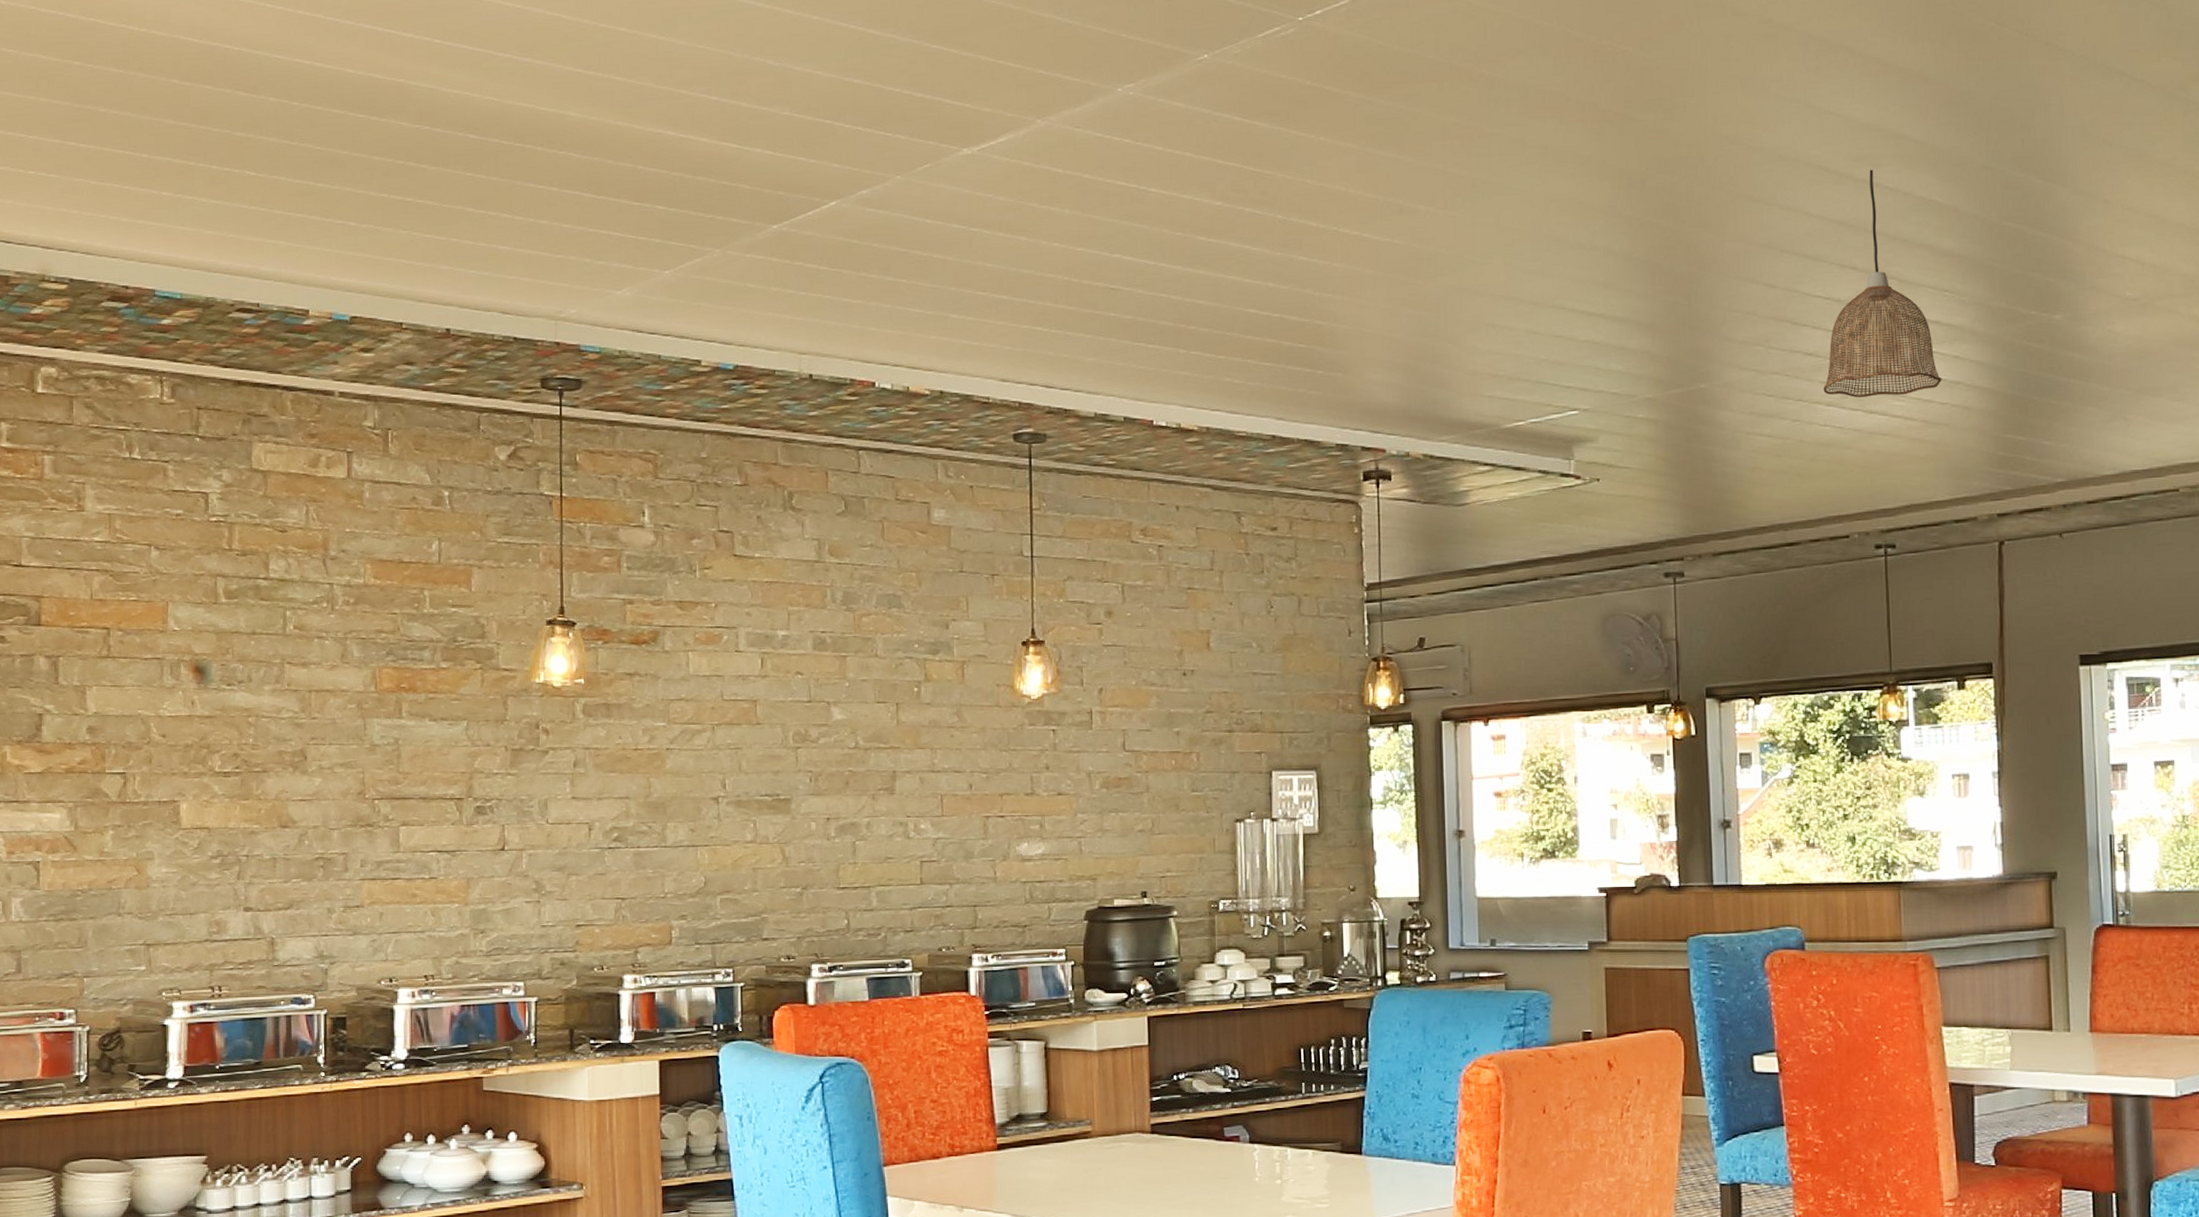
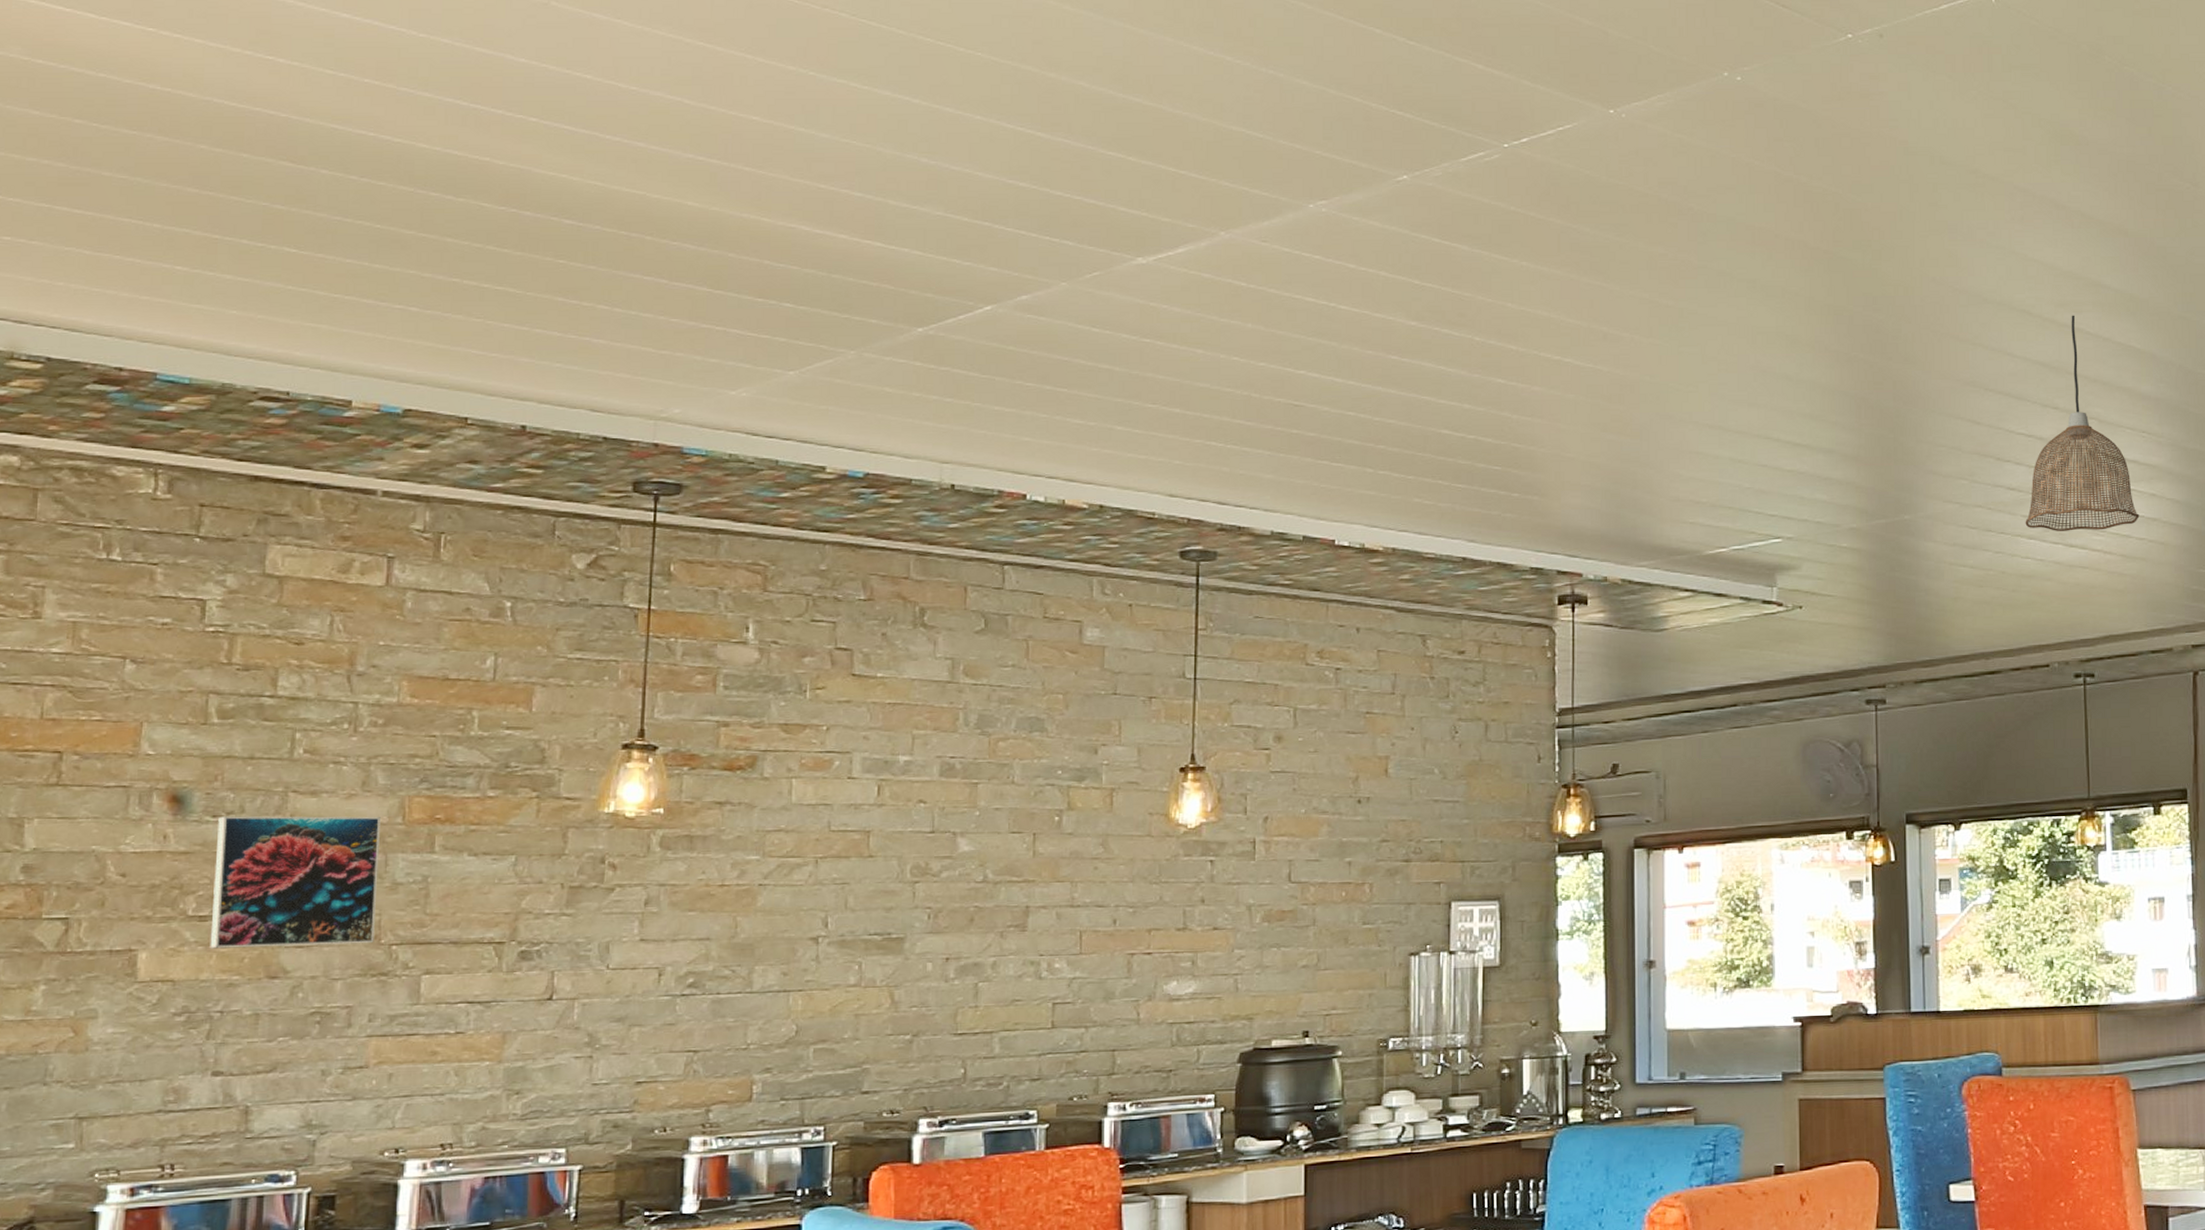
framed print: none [232,684,360,801] -> present [210,816,380,949]

